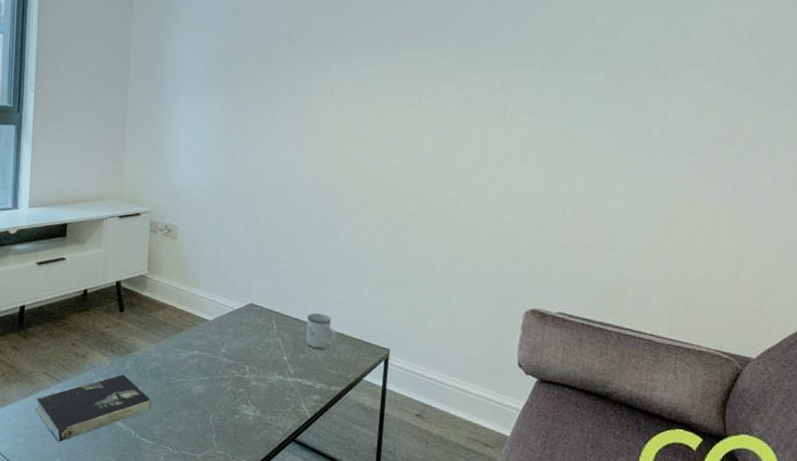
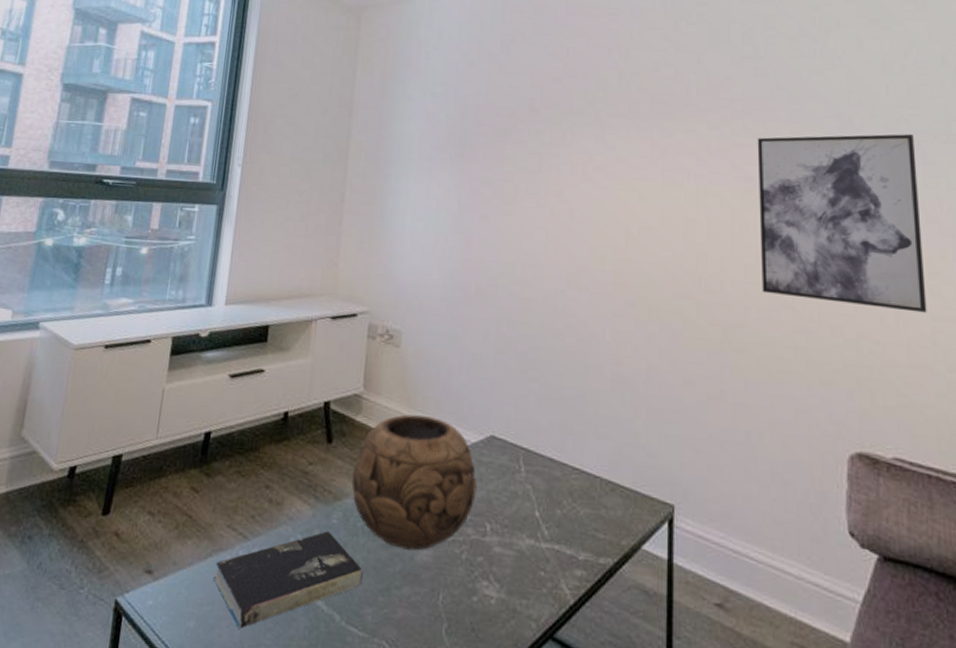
decorative bowl: none [140,289,239,386] -> present [351,414,477,551]
mug: present [306,313,336,349] -> none [563,451,602,503]
wall art: none [471,61,609,206] -> present [757,134,927,313]

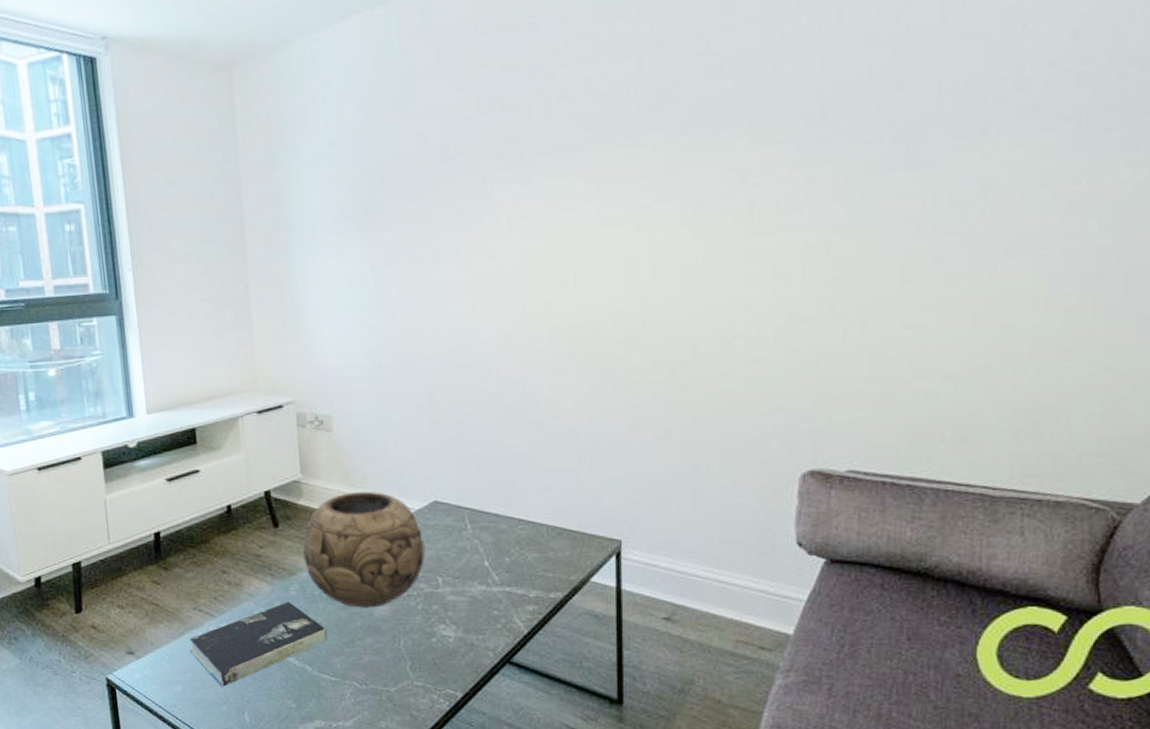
wall art: present [757,134,927,313] -> none [709,122,899,326]

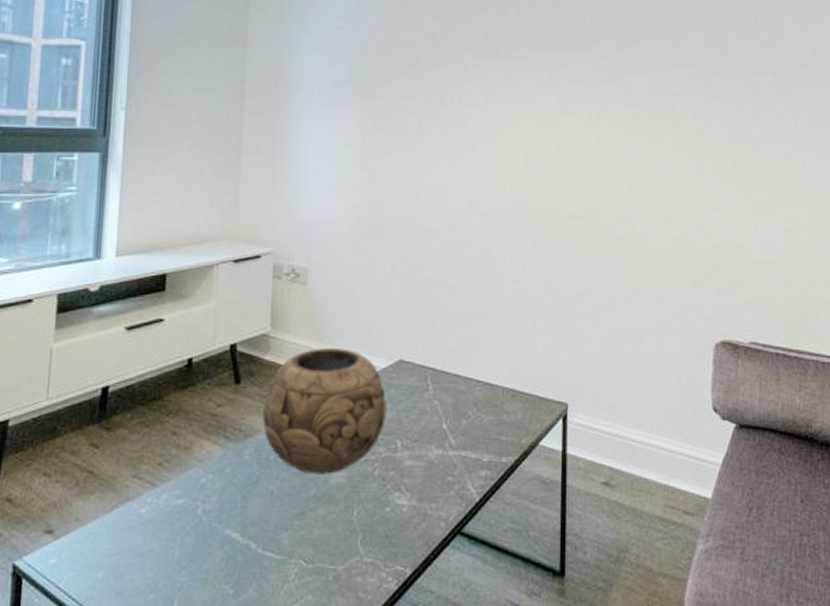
book: present [190,602,327,687] -> none [121,468,278,571]

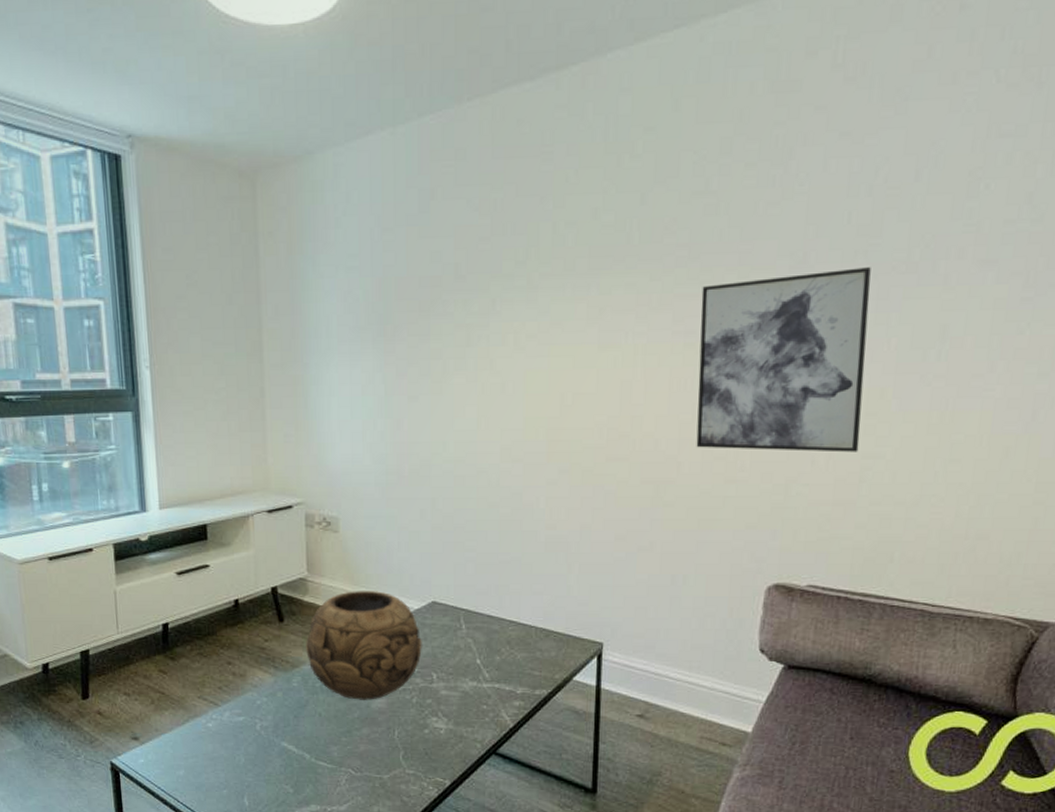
wall art: none [643,59,781,217] -> present [696,267,871,453]

